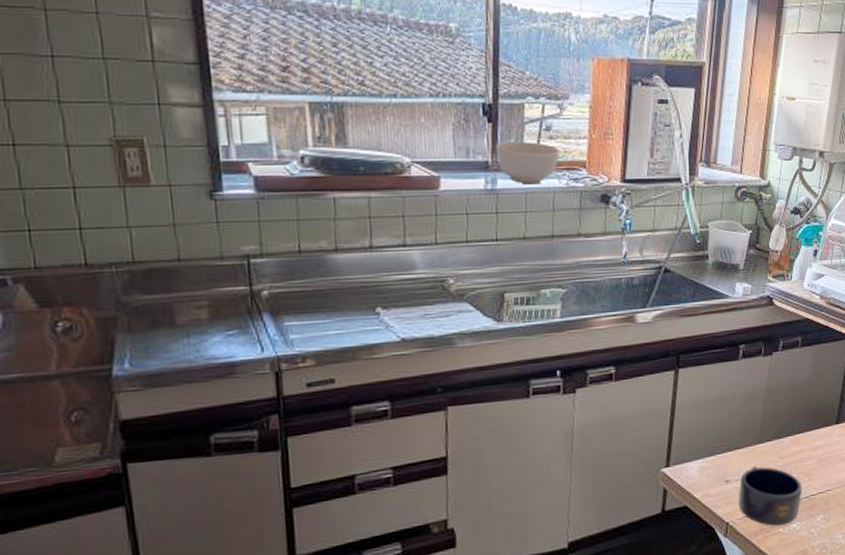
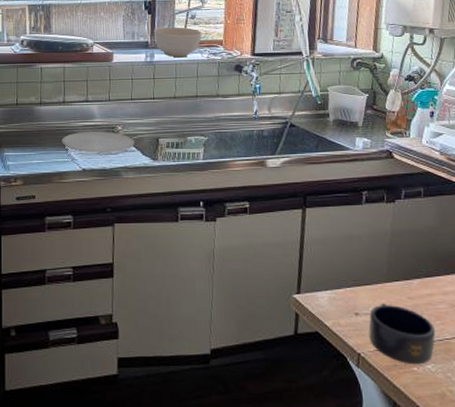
plate: none [370,286,473,317] -> present [62,131,135,153]

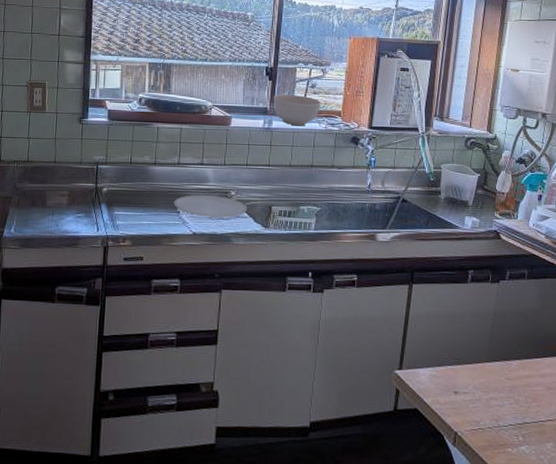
mug: present [368,304,436,365] -> none [466,383,532,446]

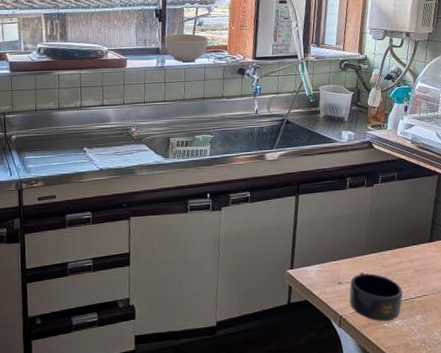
plate: present [174,194,248,218] -> none [80,133,148,154]
mug: none [466,383,532,446] -> present [349,273,403,322]

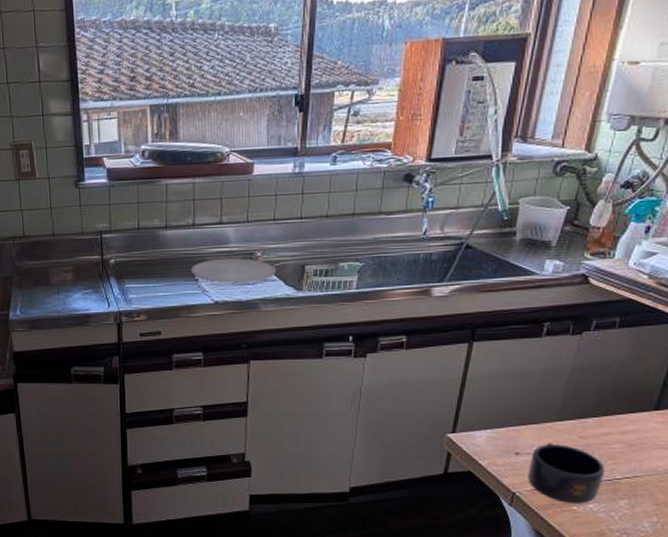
plate: none [80,133,148,154] -> present [191,258,277,283]
bowl: present [164,33,208,63] -> none [305,127,365,167]

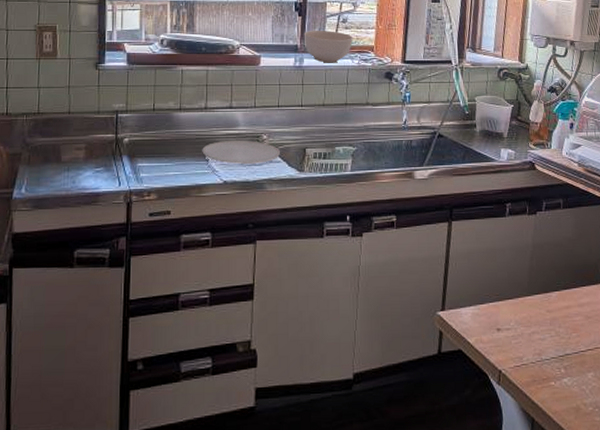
bowl: none [305,127,365,167] -> present [303,31,353,63]
mug: present [528,443,606,504] -> none [509,318,572,379]

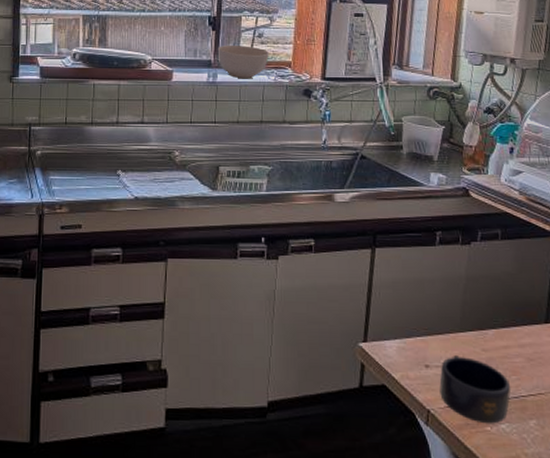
plate: present [202,140,281,164] -> none [113,155,193,180]
mug: none [509,318,572,379] -> present [439,355,511,424]

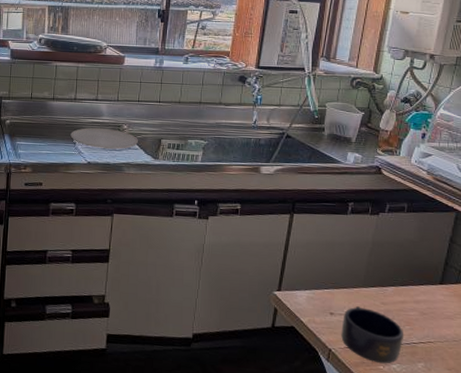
plate: none [113,155,193,180] -> present [70,127,139,149]
bowl: present [217,46,269,79] -> none [164,36,210,66]

